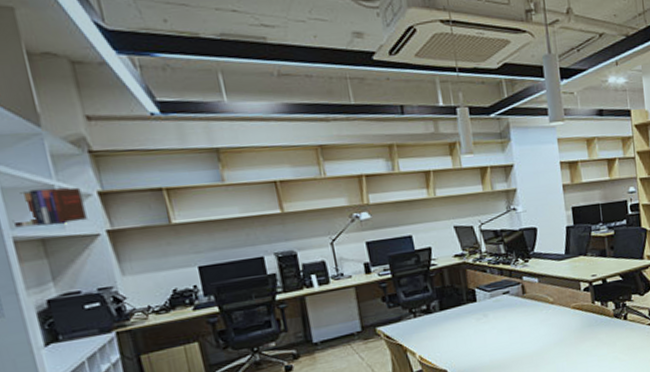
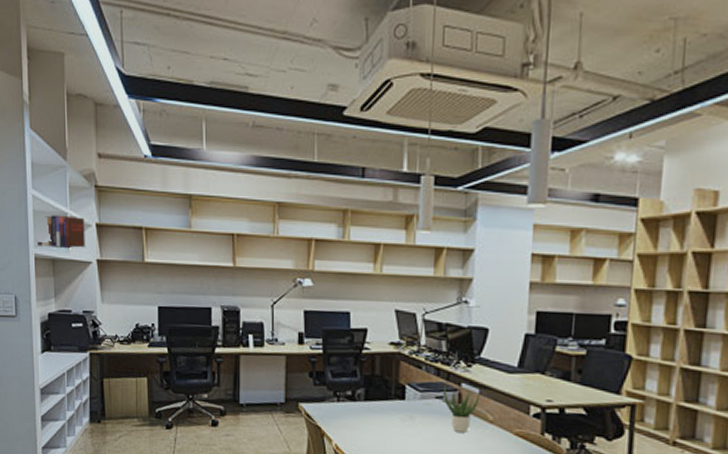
potted plant: none [507,281,540,318] -> present [442,385,480,433]

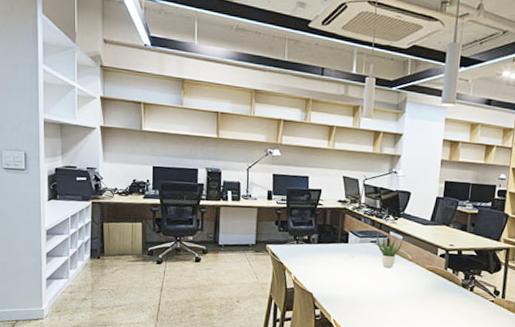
books: present [36,215,85,248] -> none [46,87,90,116]

